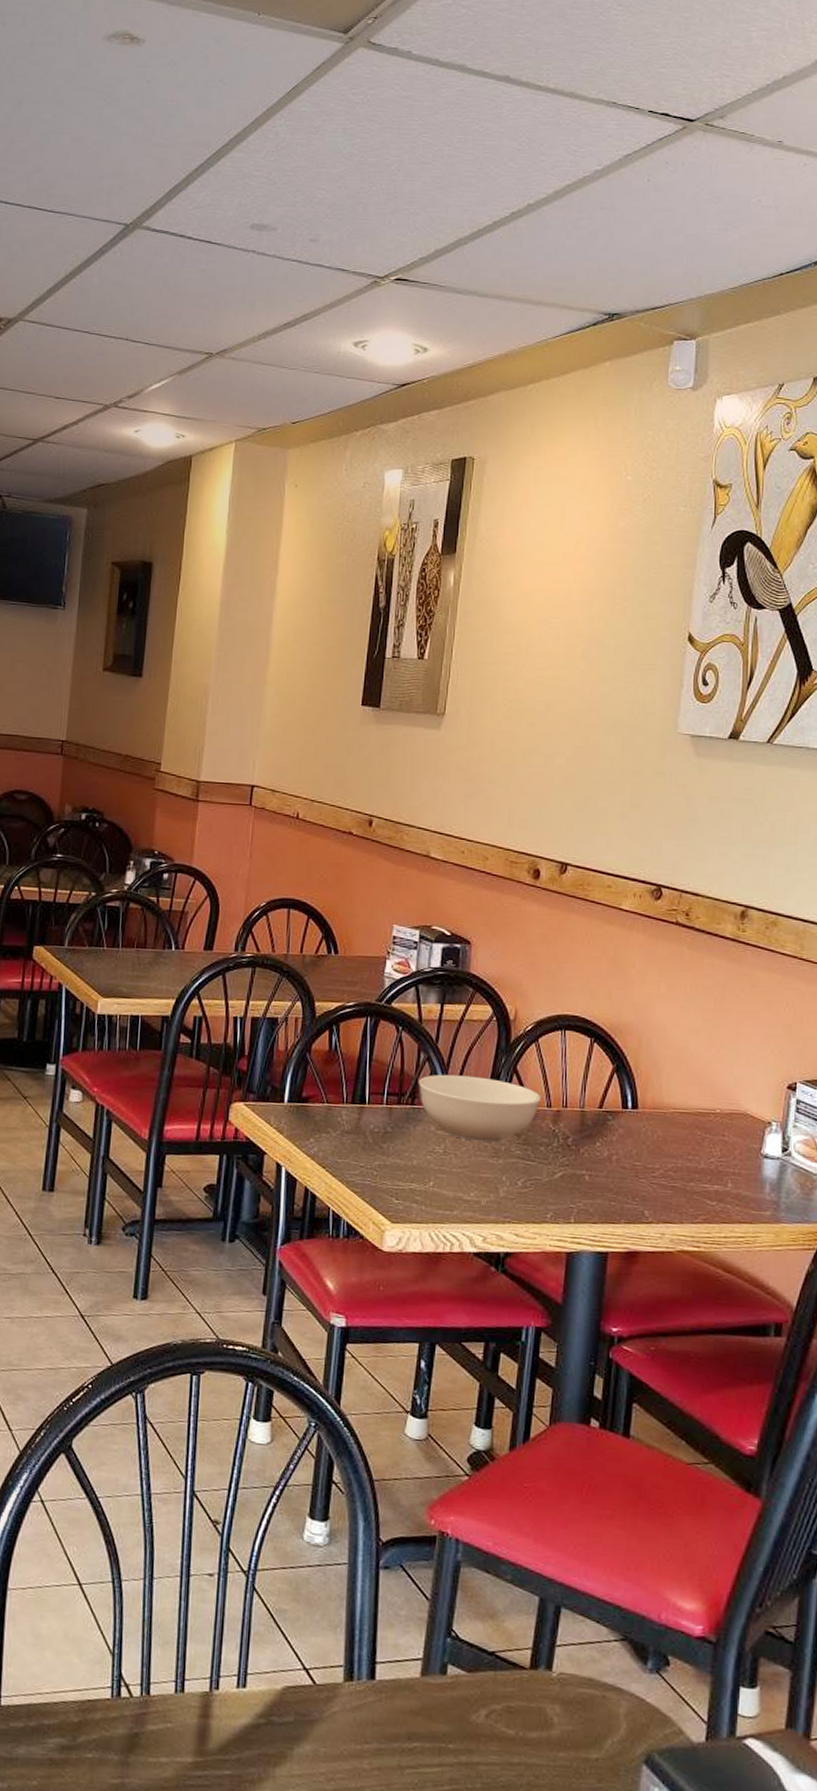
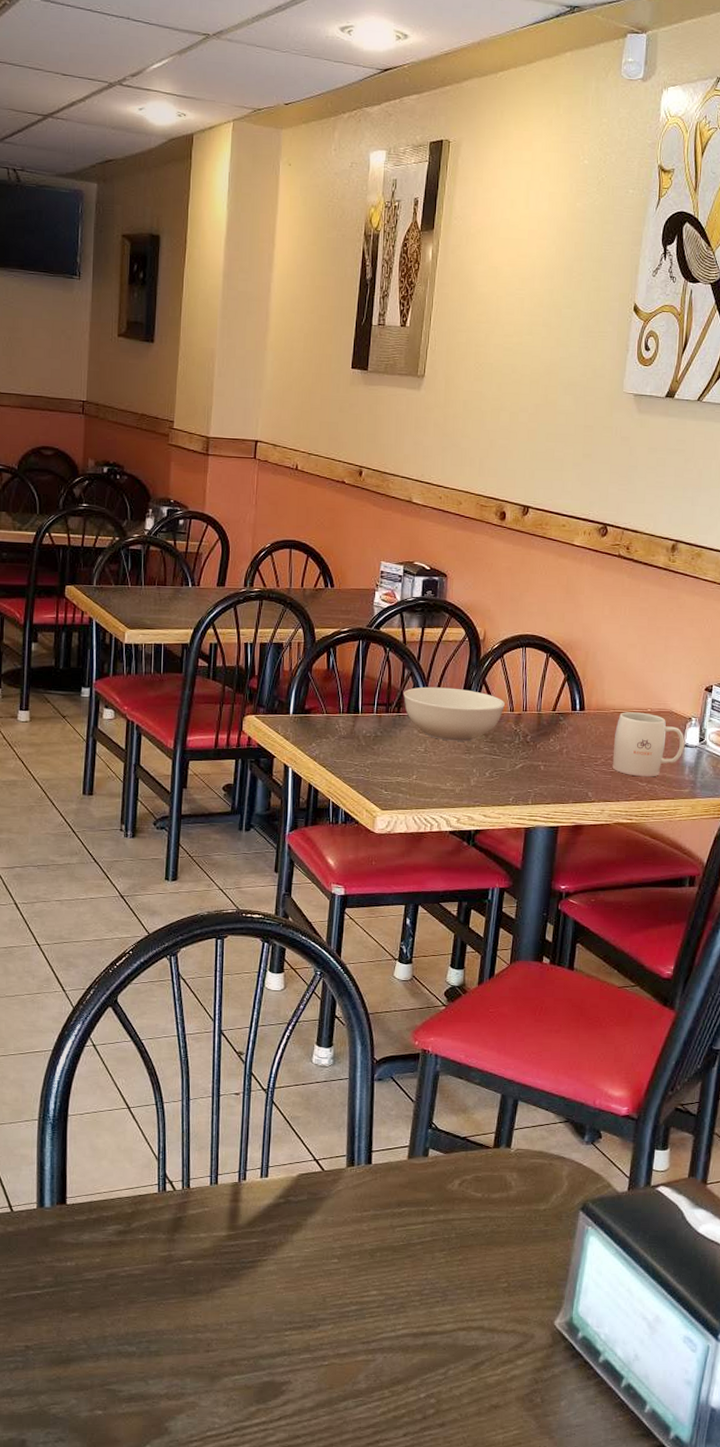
mug: none [673,1112,764,1195] -> present [612,712,685,777]

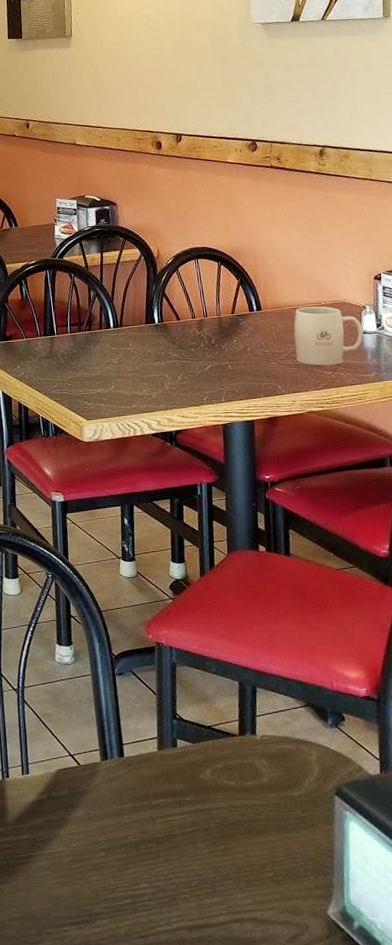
bowl: present [403,686,506,742] -> none [91,303,187,351]

